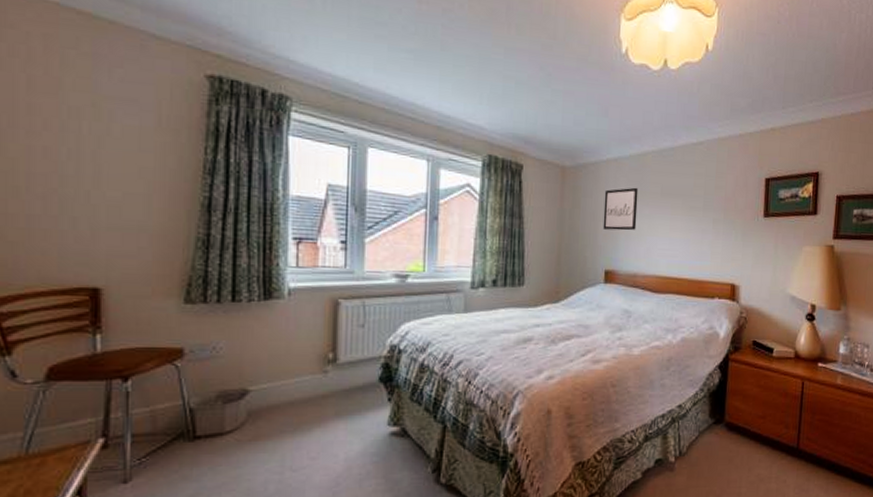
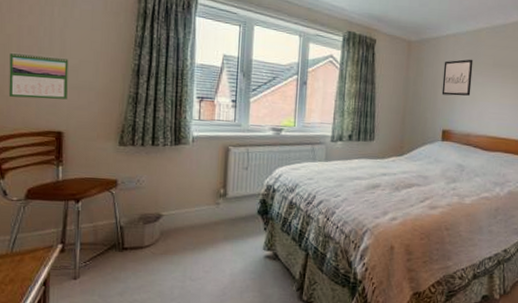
calendar: none [14,182,106,245] -> present [8,52,69,100]

